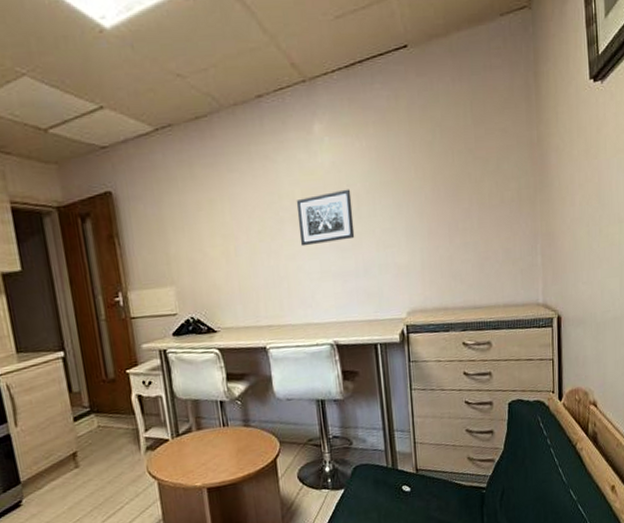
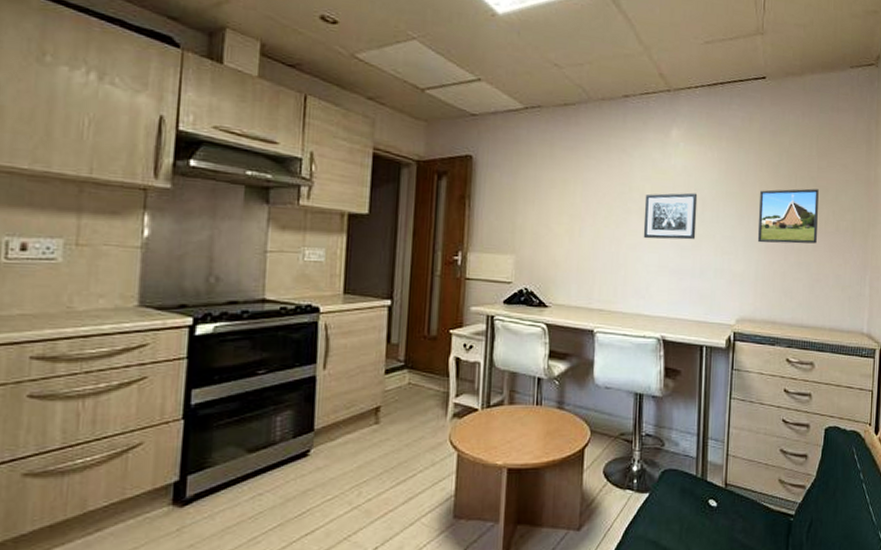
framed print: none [415,161,482,230] -> present [757,188,819,244]

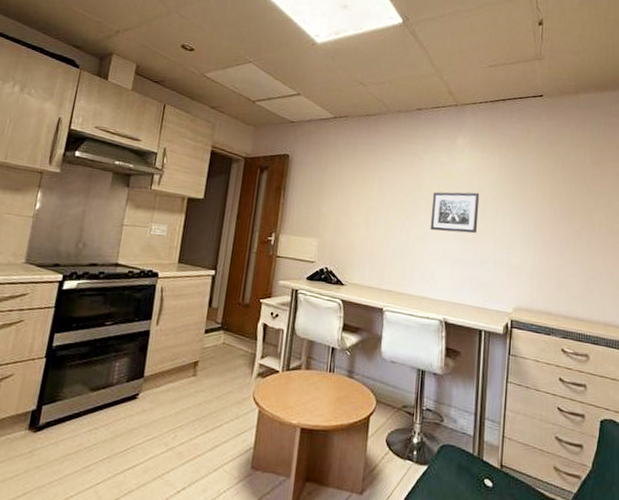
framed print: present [757,188,819,244] -> none [534,192,593,243]

